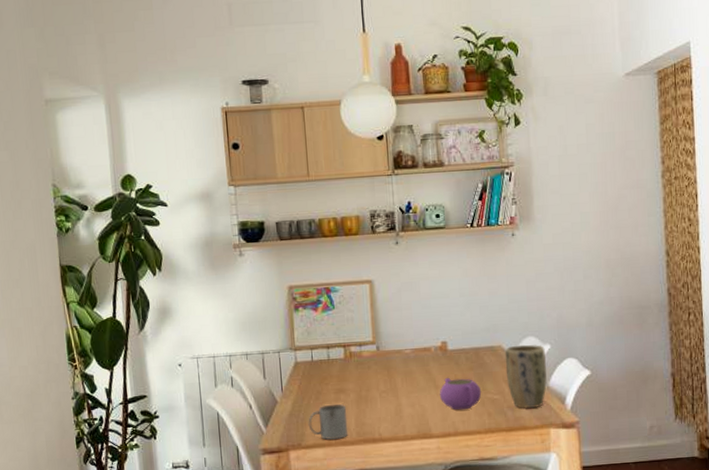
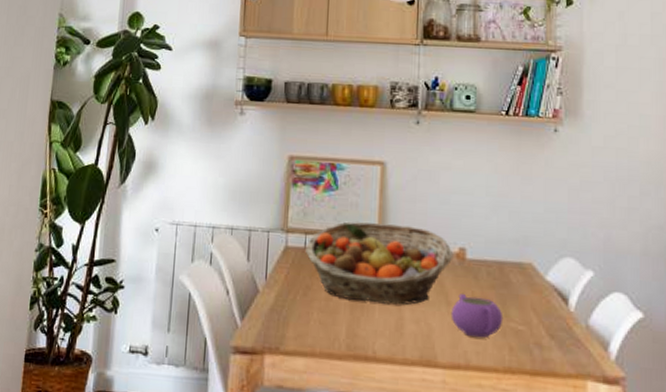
mug: present [308,404,348,440] -> none [291,303,338,350]
fruit basket: none [313,330,436,397] -> present [306,221,452,305]
plant pot: present [504,344,547,409] -> none [535,265,588,350]

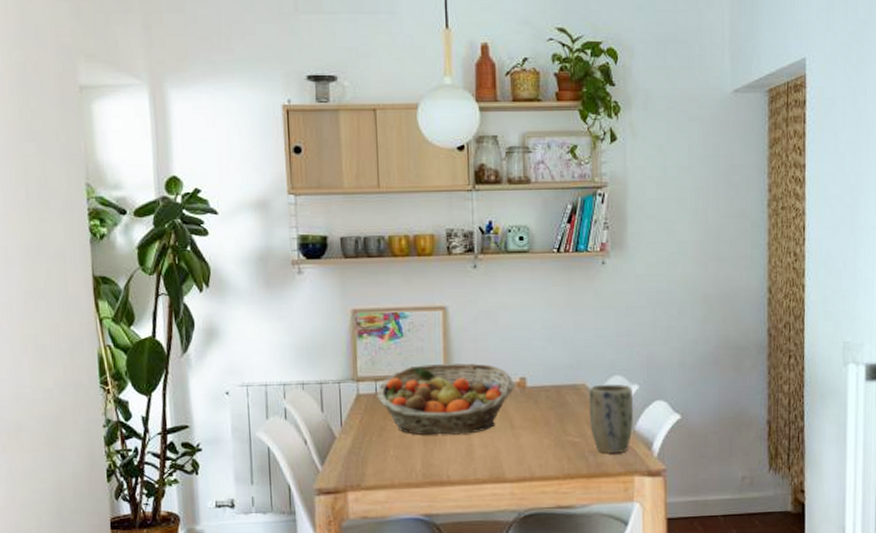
teapot: present [450,294,504,338] -> none [515,418,562,453]
plant pot: none [535,265,588,350] -> present [588,384,634,454]

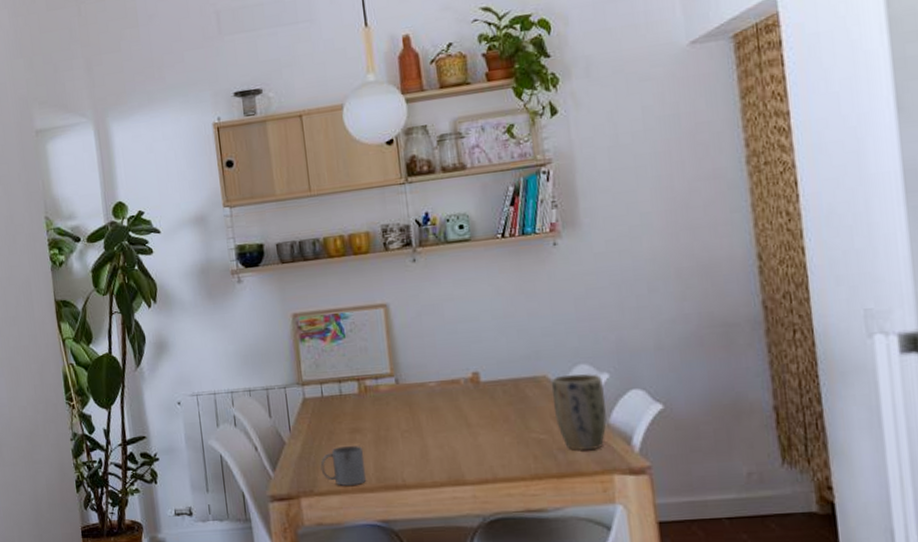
mug: none [369,442,414,481] -> present [320,445,367,486]
fruit basket: present [377,363,514,435] -> none [323,360,467,437]

